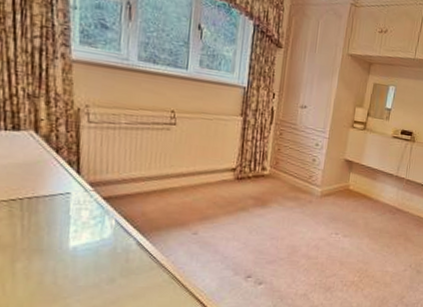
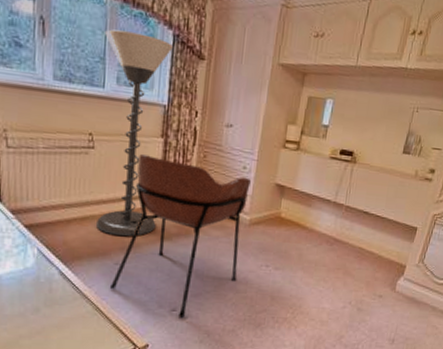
floor lamp: none [176,17,253,208] -> present [96,29,173,237]
armchair: none [186,131,324,284] -> present [109,154,252,317]

